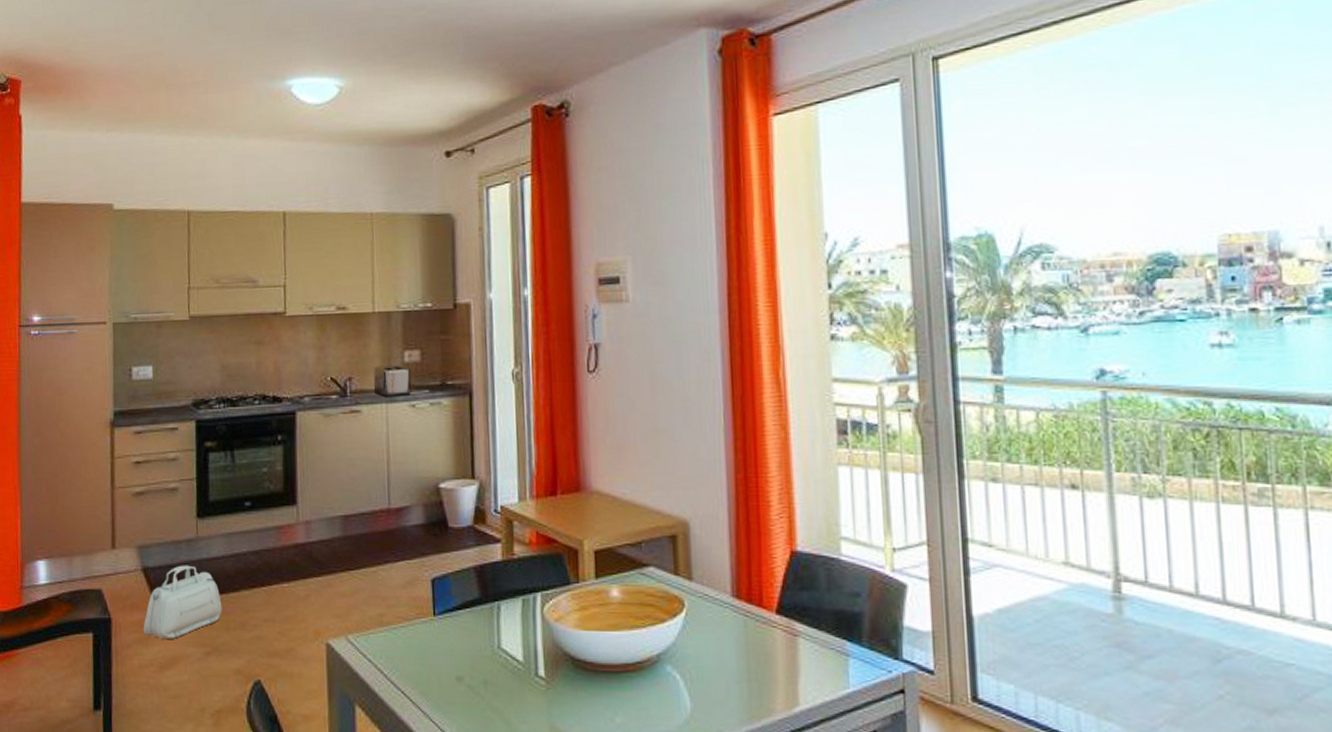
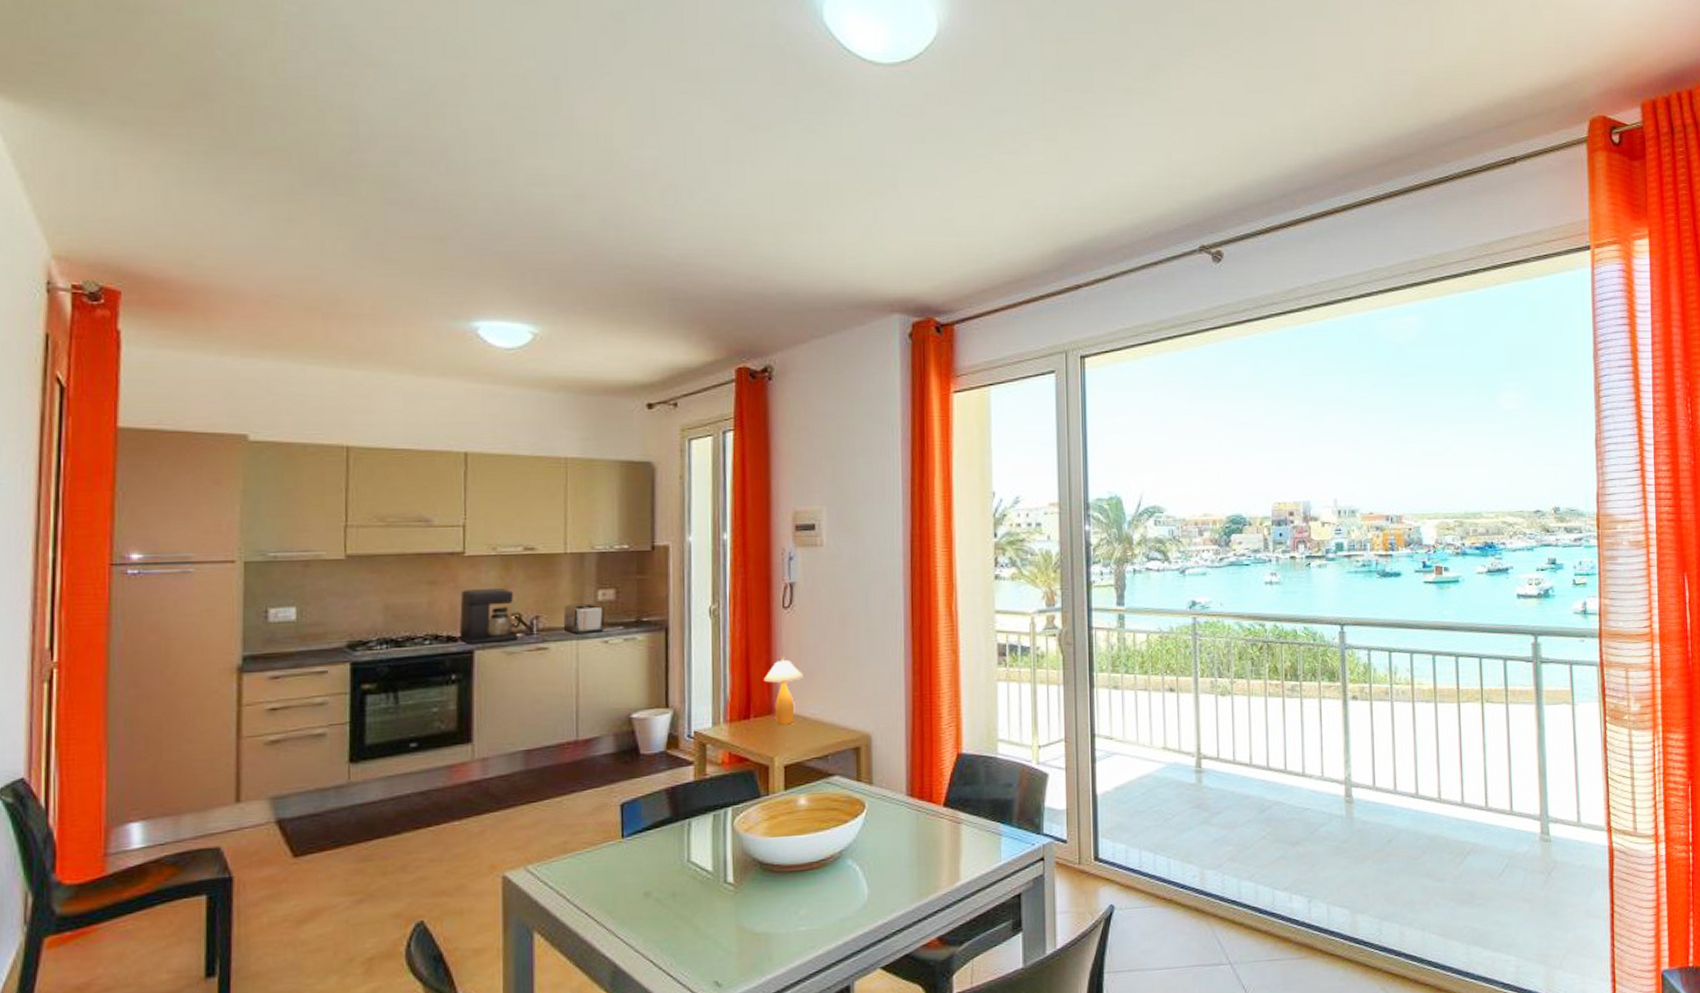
handbag: present [143,565,222,640] -> none [275,812,378,893]
coffee maker: none [283,349,337,406] -> present [459,588,523,645]
table lamp: none [569,427,612,504] -> present [763,656,803,725]

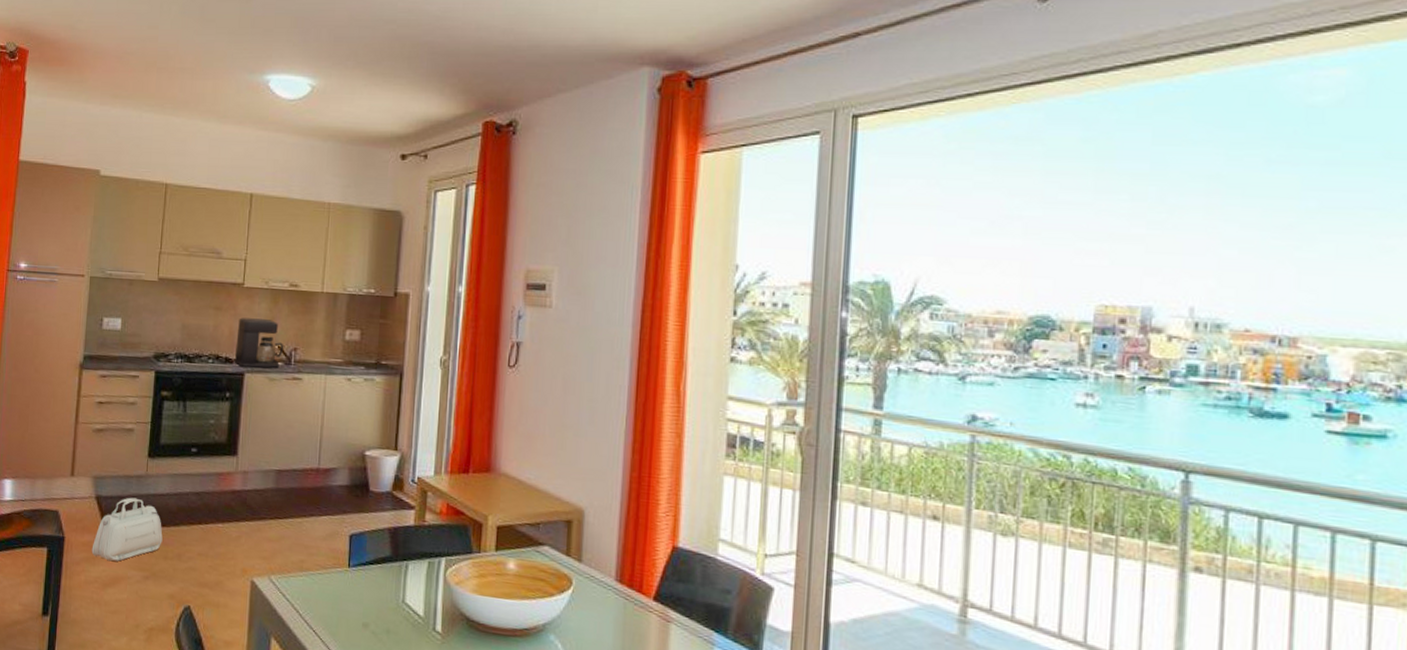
handbag: none [275,812,378,893] -> present [91,497,163,562]
toaster: present [563,603,605,635] -> none [315,340,351,371]
table lamp: present [763,656,803,725] -> none [484,416,522,486]

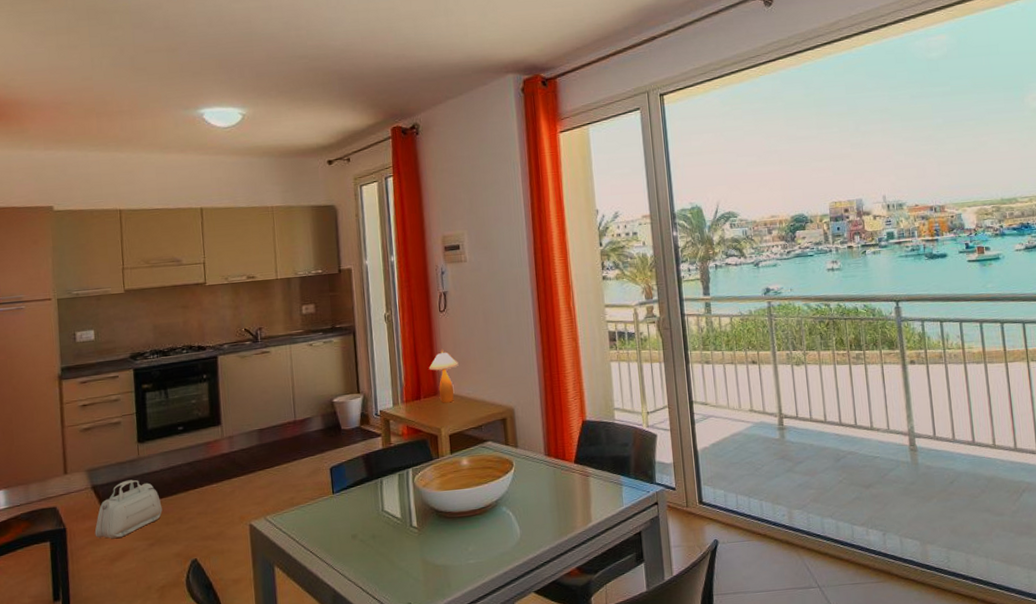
coffee maker: present [234,318,284,369] -> none [205,308,250,352]
table lamp: none [484,416,522,486] -> present [428,350,459,404]

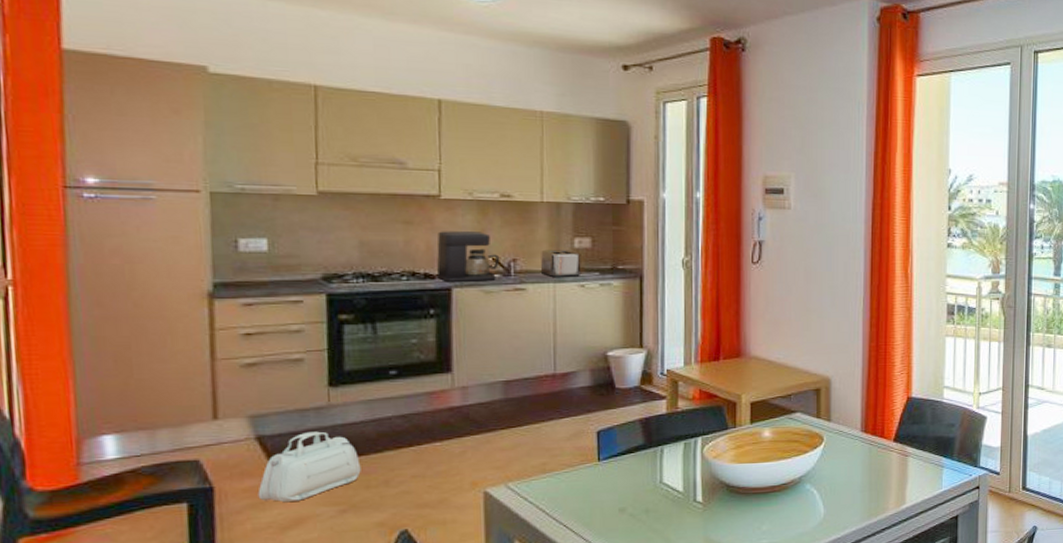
coffee maker: none [205,308,250,352] -> present [436,231,500,283]
toaster: none [279,316,309,341] -> present [540,249,582,278]
table lamp: present [428,350,459,404] -> none [732,306,770,367]

